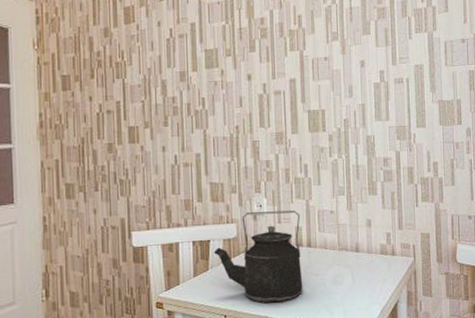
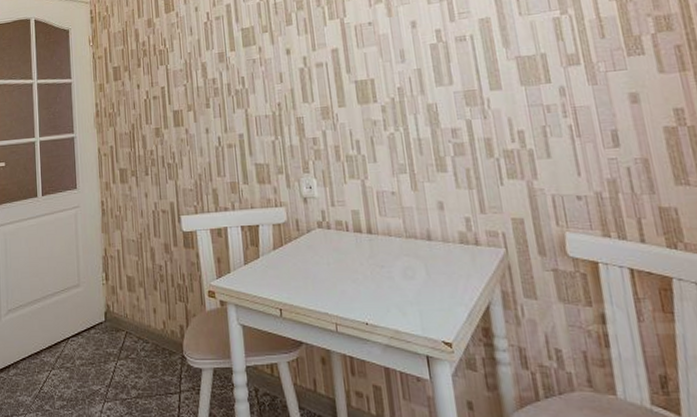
kettle: present [213,210,303,303] -> none [263,192,367,298]

